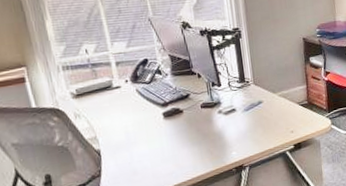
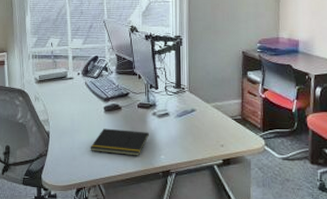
notepad: none [152,131,217,162] -> present [90,128,149,156]

